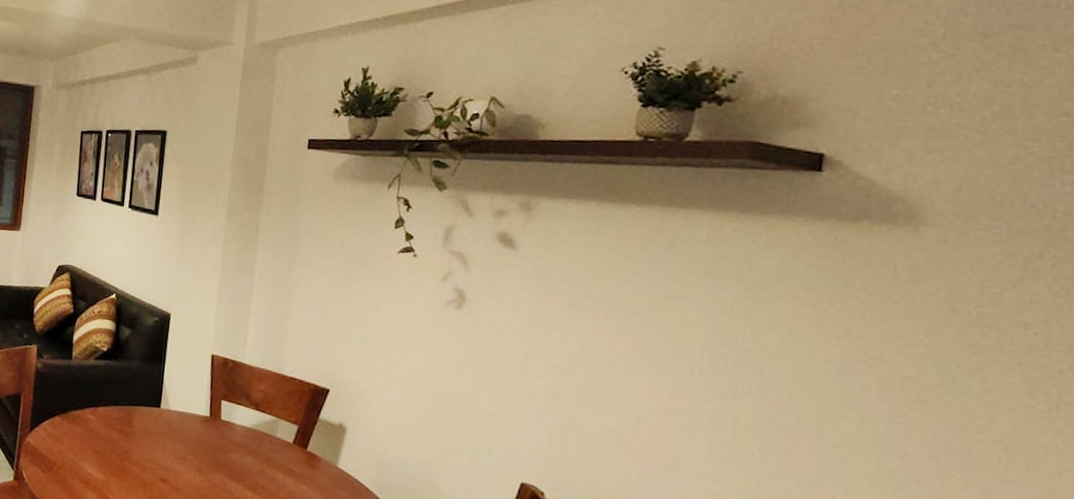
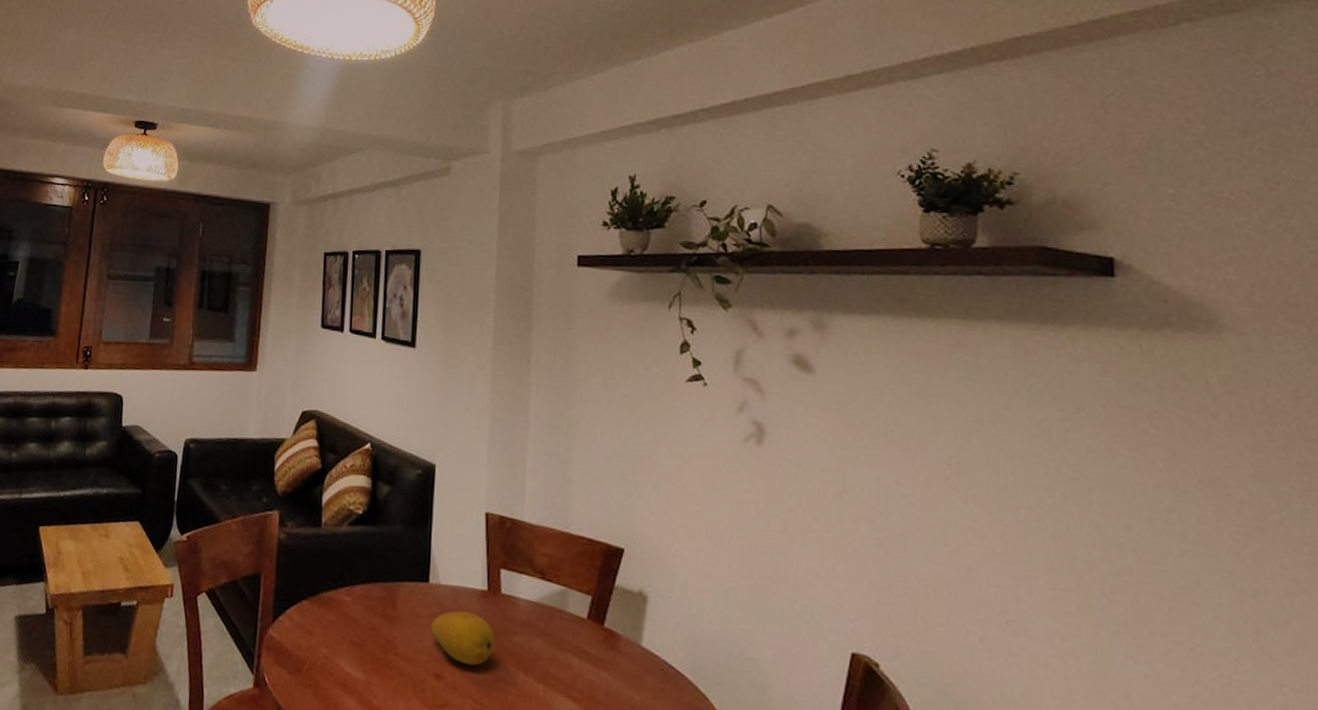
fruit: none [160,431,213,474] -> present [430,610,495,666]

